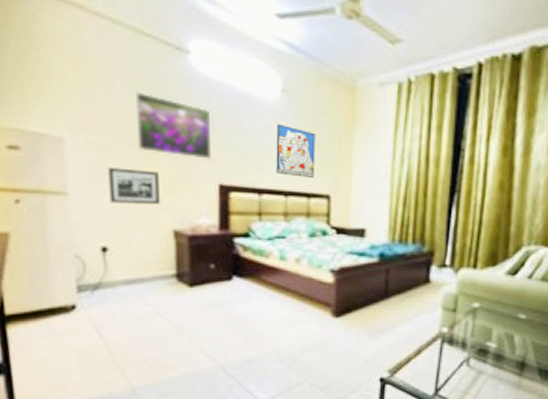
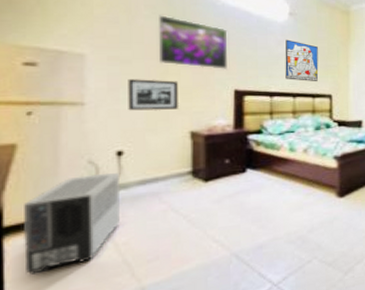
air purifier: none [21,270,108,363] -> present [22,173,120,275]

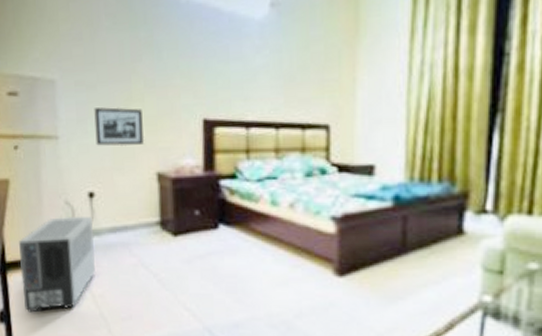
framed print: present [158,15,228,69] -> none [120,25,195,92]
wall art: present [285,39,319,81] -> none [264,44,311,105]

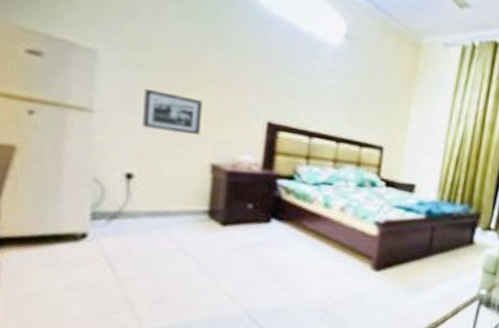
air purifier: present [19,217,95,313] -> none [18,194,127,295]

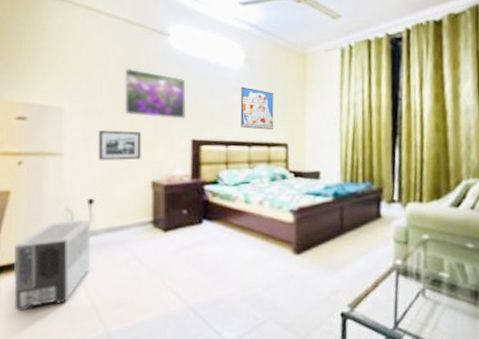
air purifier: none [18,194,127,295] -> present [13,220,90,312]
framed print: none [181,14,268,95] -> present [124,68,186,119]
wall art: none [330,68,375,127] -> present [240,86,274,130]

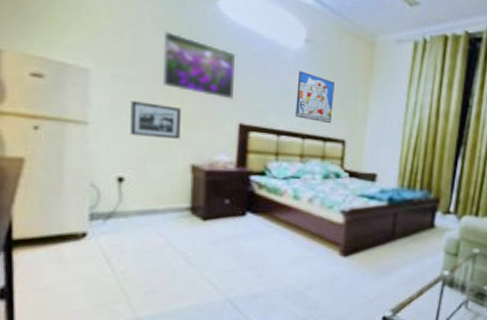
air purifier: present [13,220,90,312] -> none [29,198,119,289]

